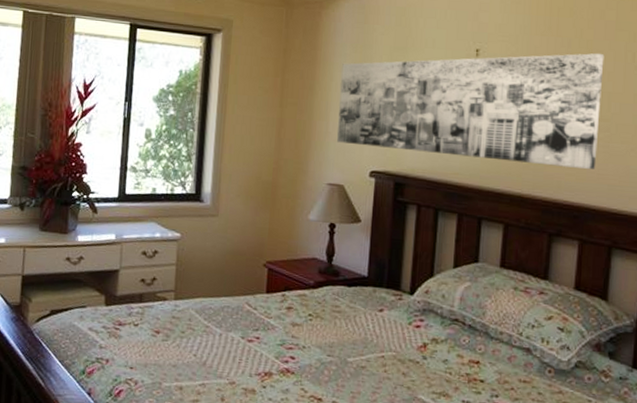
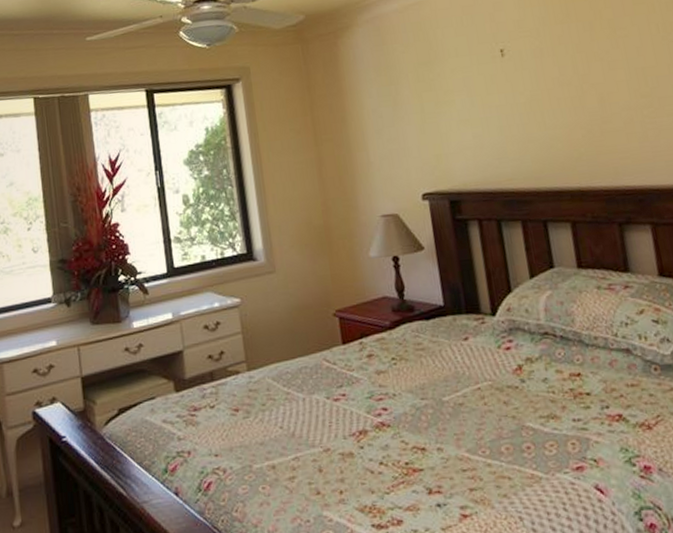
wall art: present [337,53,605,170] -> none [370,31,648,171]

